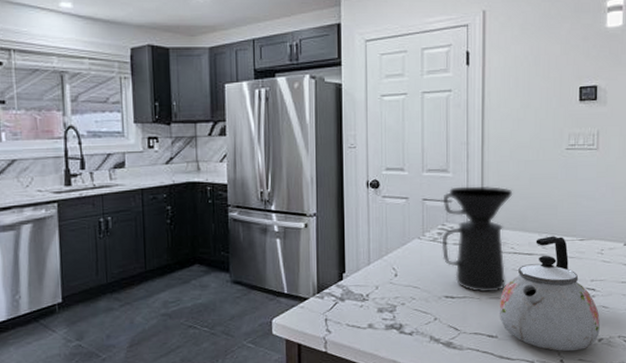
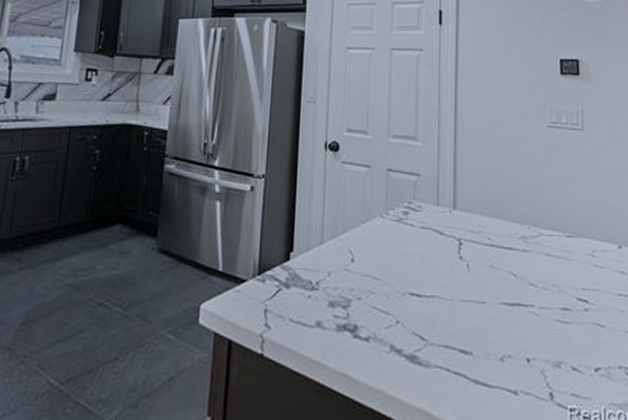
coffee maker: present [441,185,513,292] -> none [407,158,490,293]
kettle: present [499,236,600,352] -> none [474,228,596,382]

